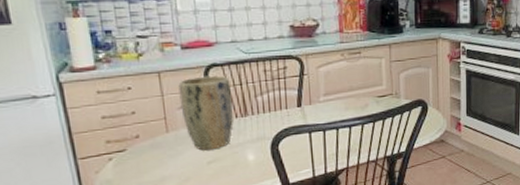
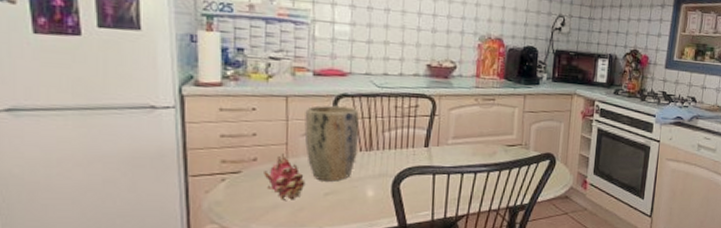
fruit: none [147,128,188,174] -> present [264,153,306,202]

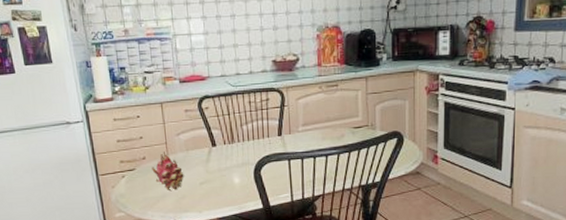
plant pot: present [304,105,359,182] -> none [177,106,222,173]

